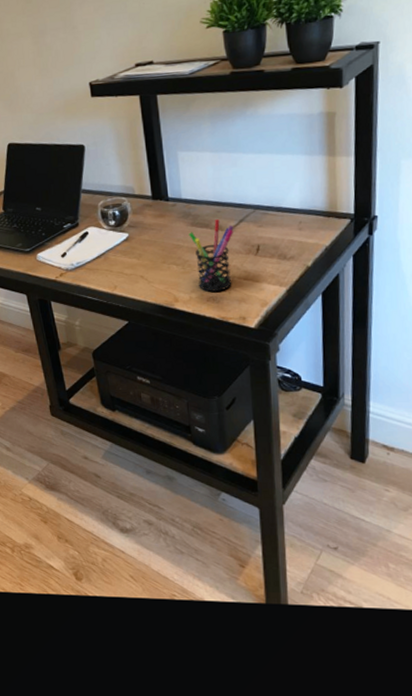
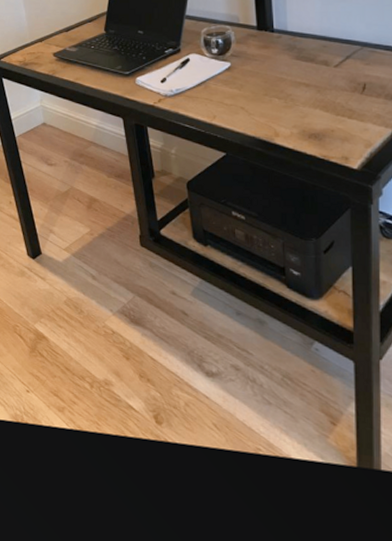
pen holder: present [188,219,234,292] -> none [293,54,340,129]

